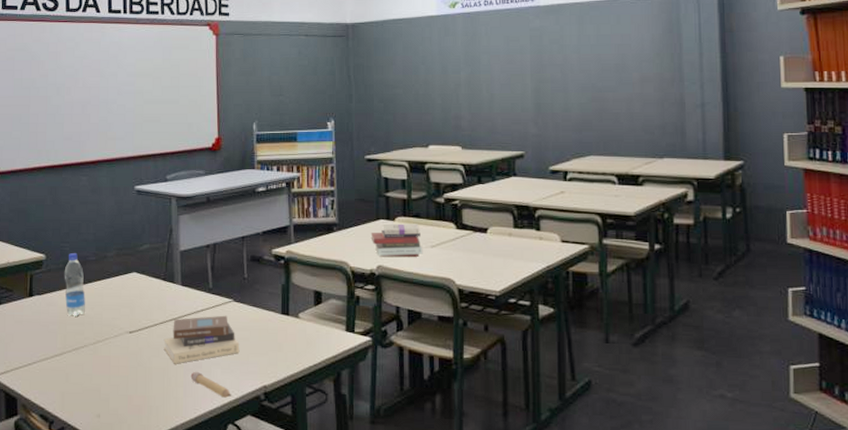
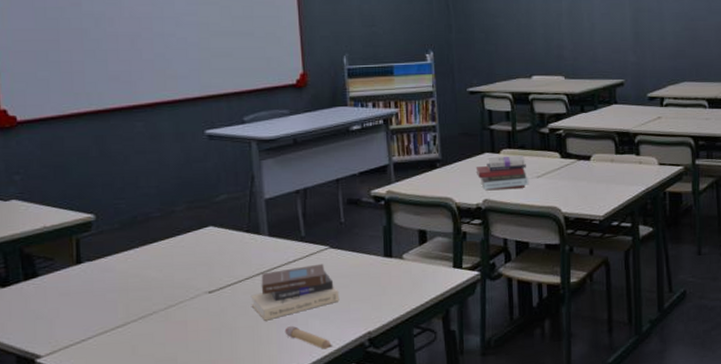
bottle: present [64,253,85,317] -> none [121,210,151,282]

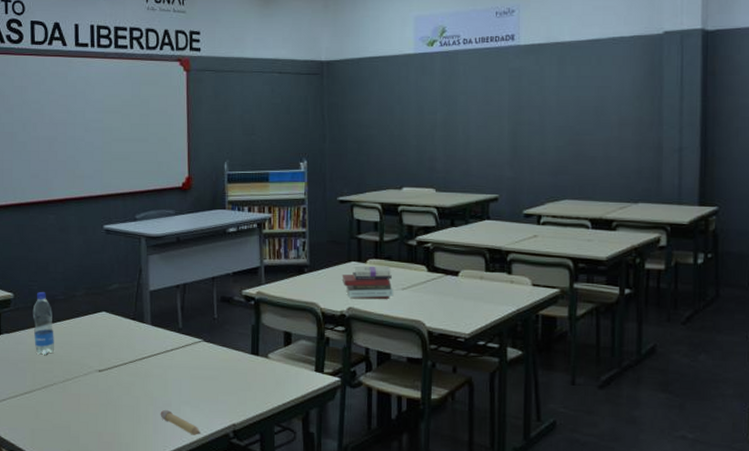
bottle: none [121,210,151,282] -> present [32,292,54,355]
books: present [250,263,340,321] -> none [133,355,209,402]

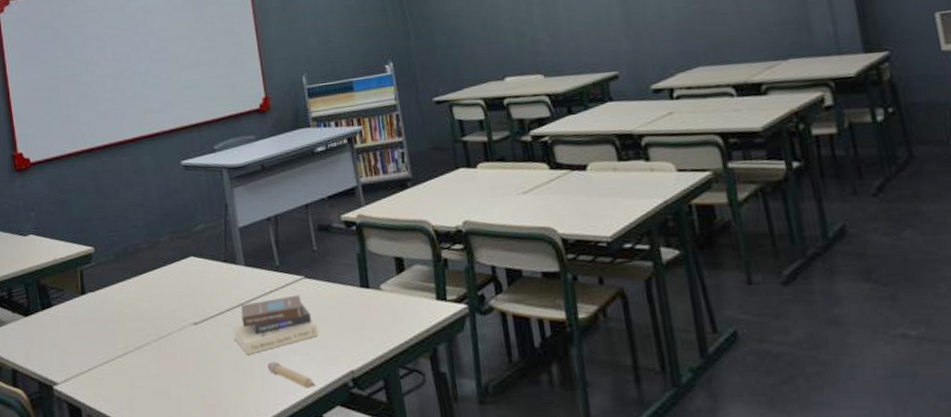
bottle: present [32,292,54,355] -> none [115,242,143,312]
books: none [133,355,209,402] -> present [232,294,319,355]
books: present [341,265,394,299] -> none [450,168,515,210]

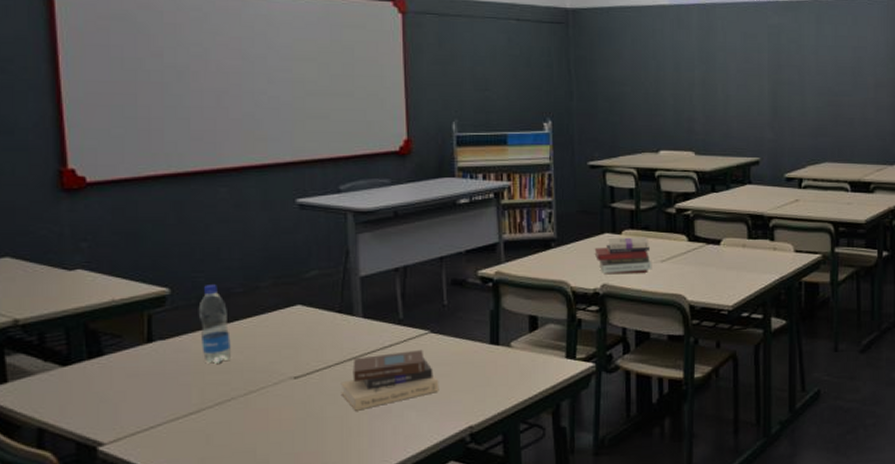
bottle: none [115,242,143,312] -> present [198,285,231,364]
pencil: present [267,361,315,388] -> none [377,416,429,444]
books: none [450,168,515,210] -> present [594,237,652,274]

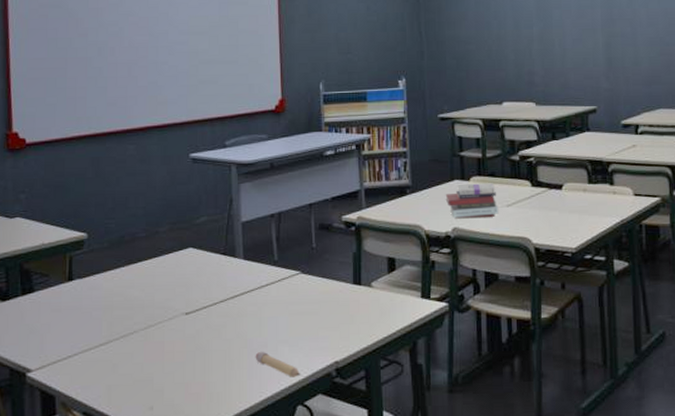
bottle: present [198,285,231,364] -> none [109,230,135,300]
books: present [340,349,439,411] -> none [224,289,309,345]
pencil: none [377,416,429,444] -> present [255,351,300,377]

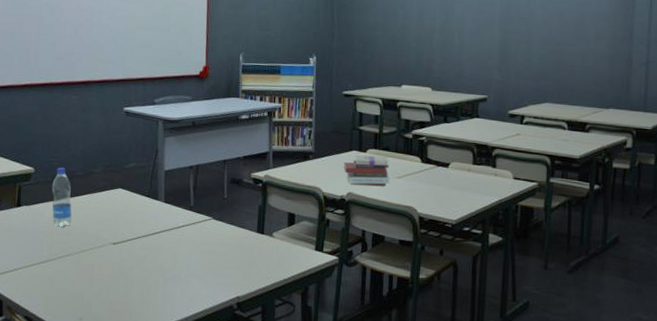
bottle: none [109,230,135,300] -> present [51,168,72,227]
pencil: present [255,351,300,377] -> none [169,281,206,306]

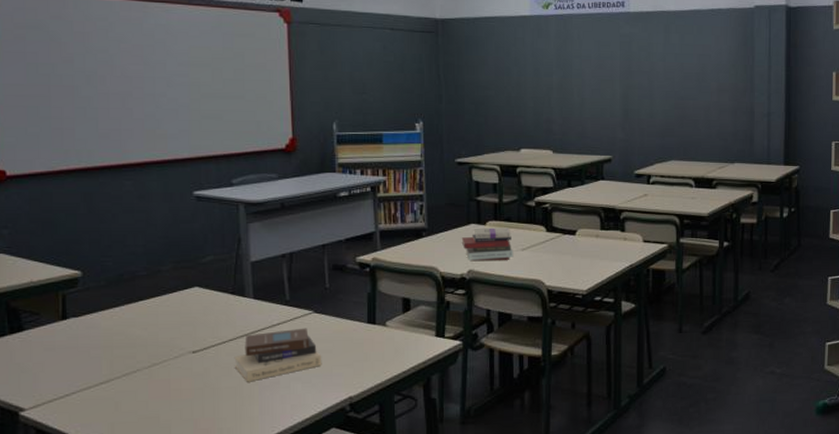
bottle: present [51,168,72,227] -> none [107,268,136,339]
books: none [145,231,217,274] -> present [234,328,322,382]

